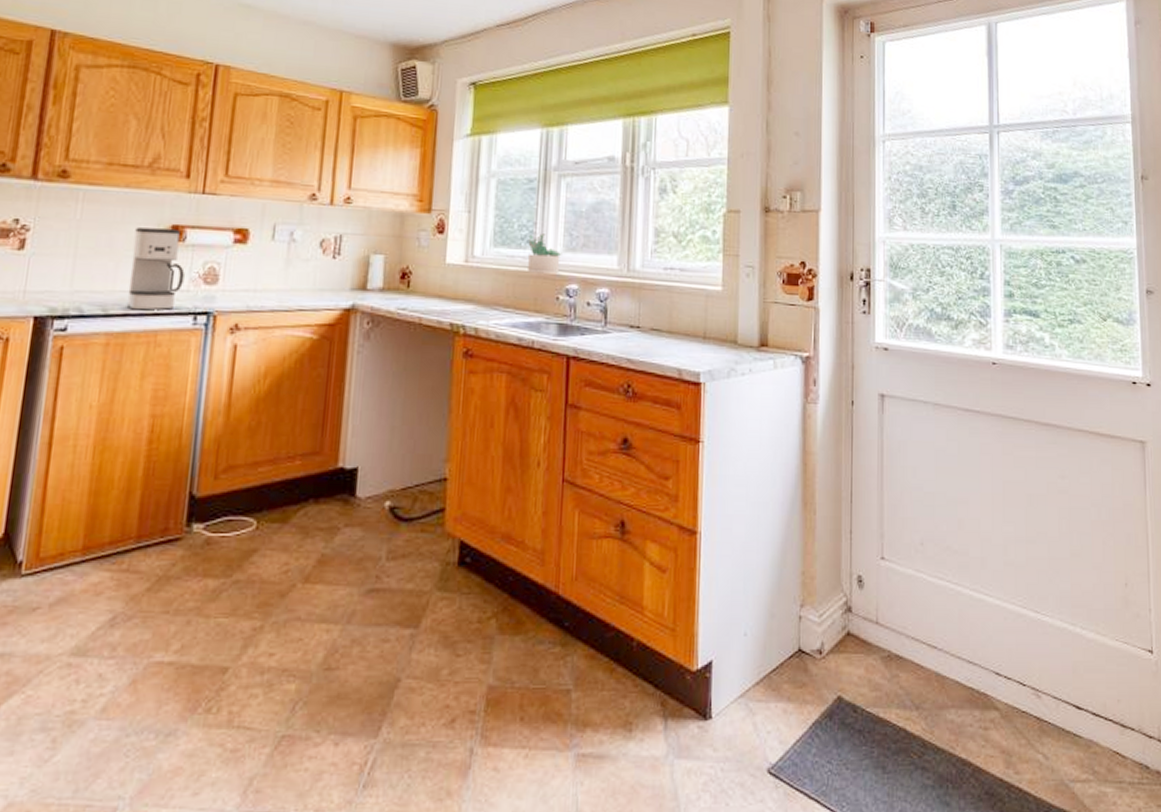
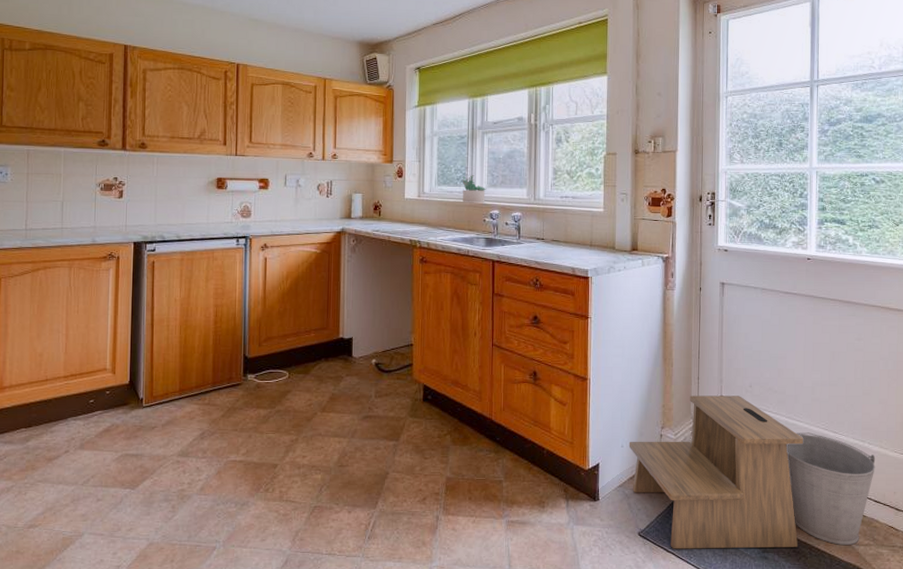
coffee maker: present [126,227,185,311] -> none [192,180,228,237]
step stool: none [754,557,994,794] -> present [629,395,803,549]
bucket: none [971,612,1092,783] -> present [786,432,876,546]

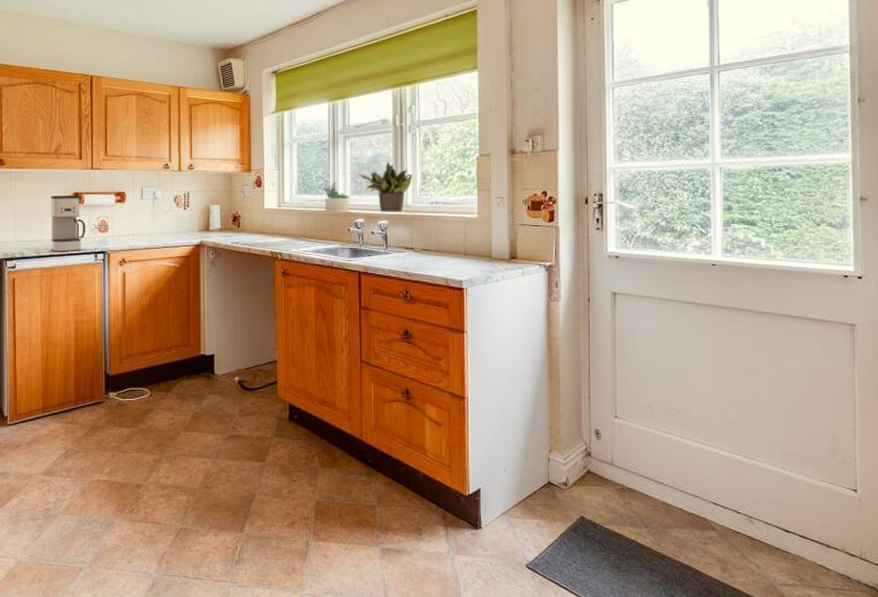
coffee maker: none [192,180,228,237] -> present [51,196,86,252]
potted plant: none [494,157,545,205] -> present [358,162,413,212]
step stool: present [629,395,803,549] -> none [513,416,712,586]
bucket: present [786,432,876,546] -> none [692,458,800,586]

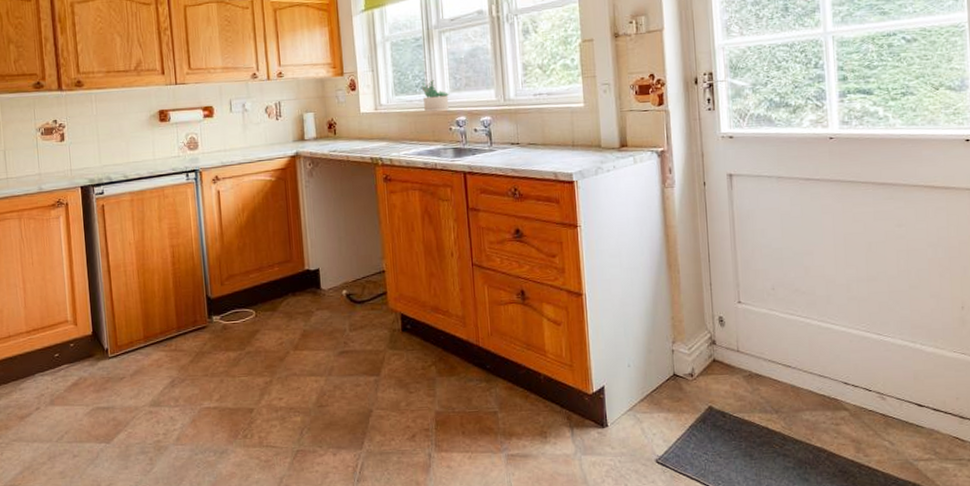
coffee maker: present [51,196,86,252] -> none [135,113,175,175]
potted plant: present [358,162,413,212] -> none [456,55,514,108]

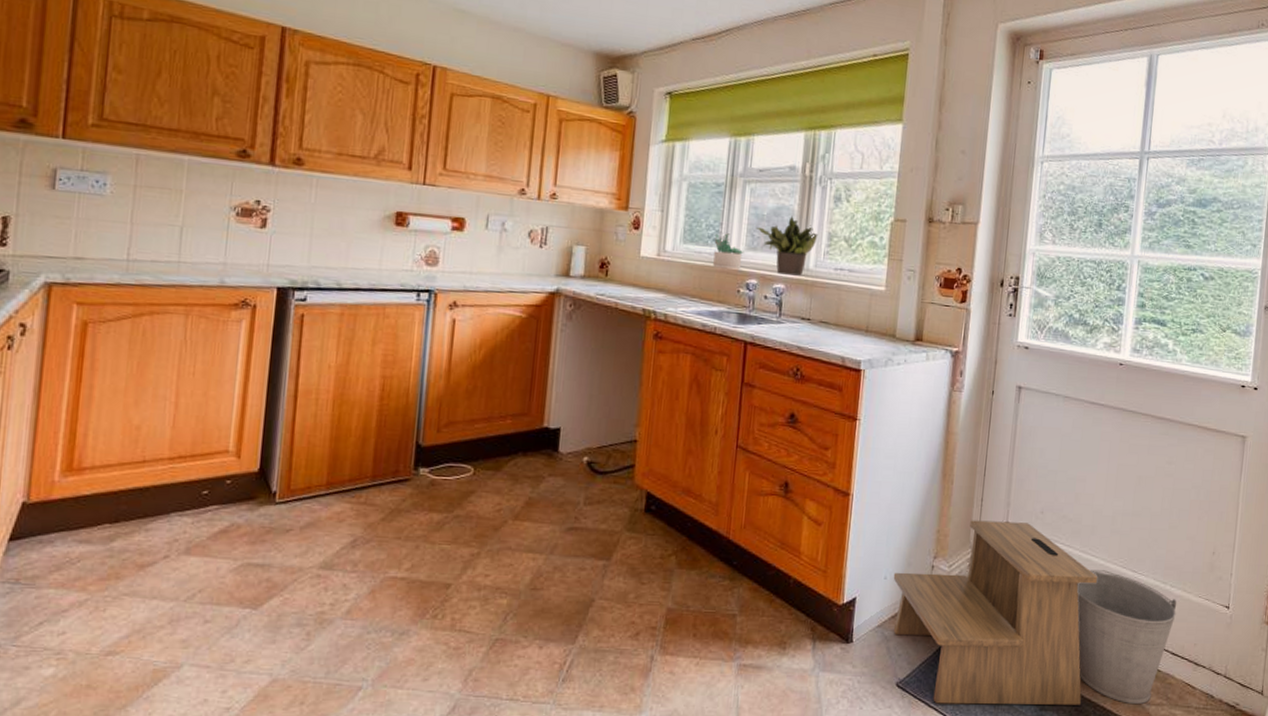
potted plant: none [456,55,514,108] -> present [755,216,819,276]
step stool: none [636,300,845,476] -> present [893,520,1097,706]
bucket: none [820,336,931,462] -> present [1077,569,1177,705]

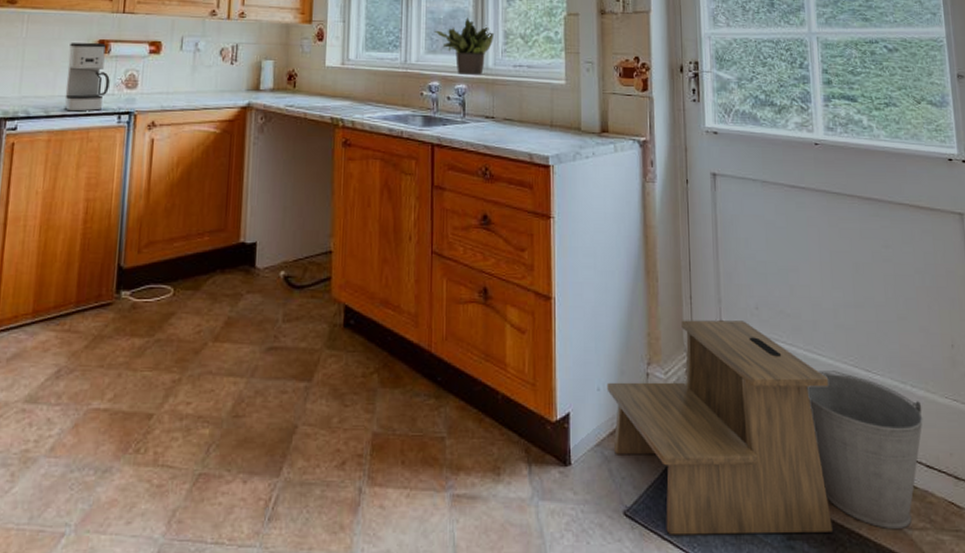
coffee maker: none [358,213,408,287] -> present [64,43,110,112]
succulent plant: present [713,233,744,269] -> none [395,38,425,73]

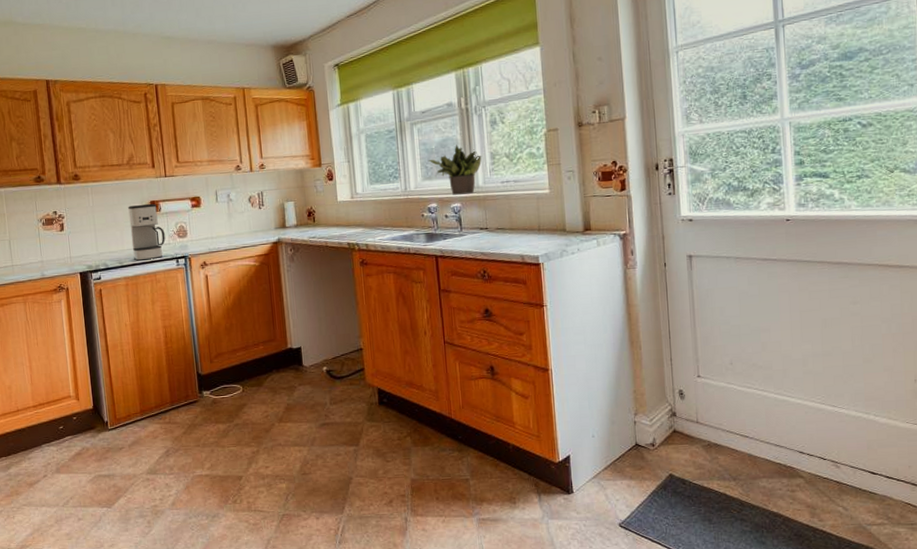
step stool: present [606,320,834,535] -> none [600,374,800,539]
bucket: present [806,371,923,530] -> none [777,408,885,526]

